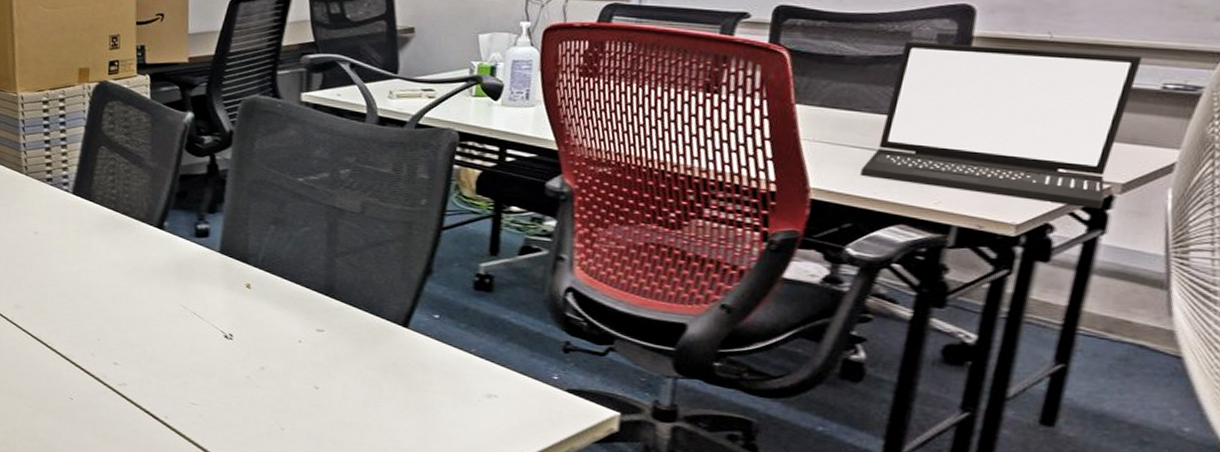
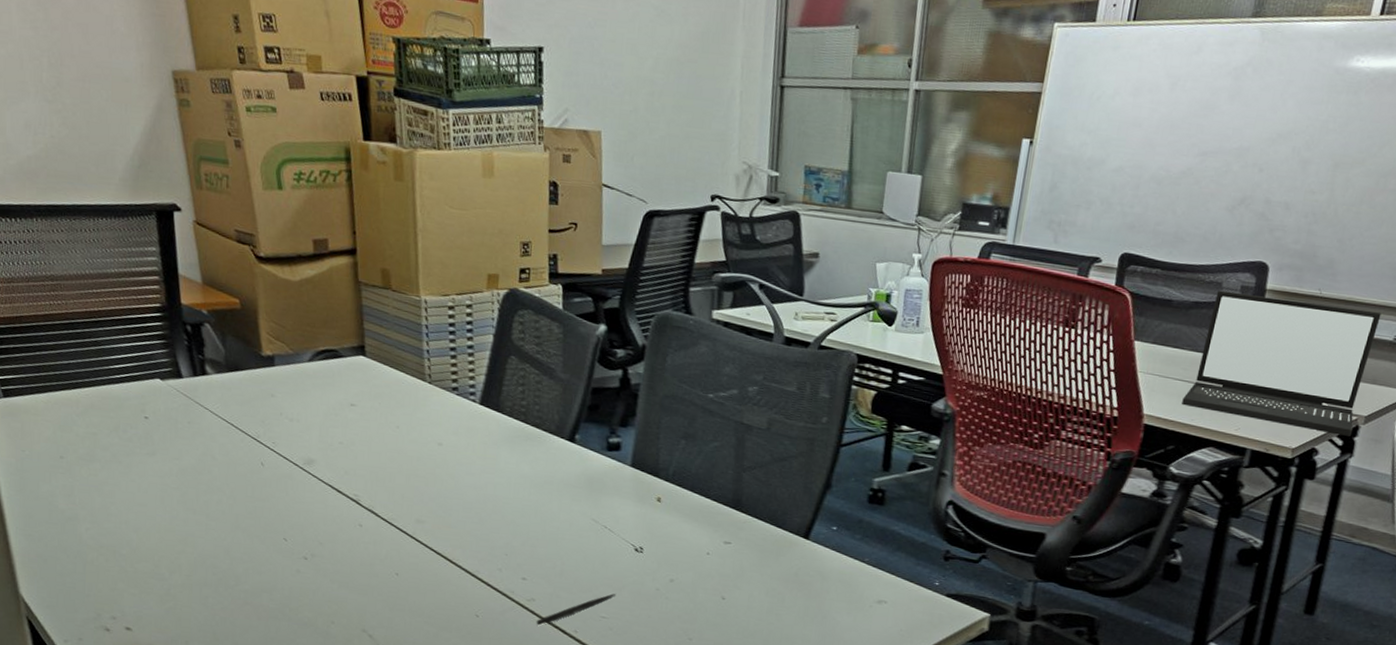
pen: none [127,380,205,410] -> present [536,594,615,626]

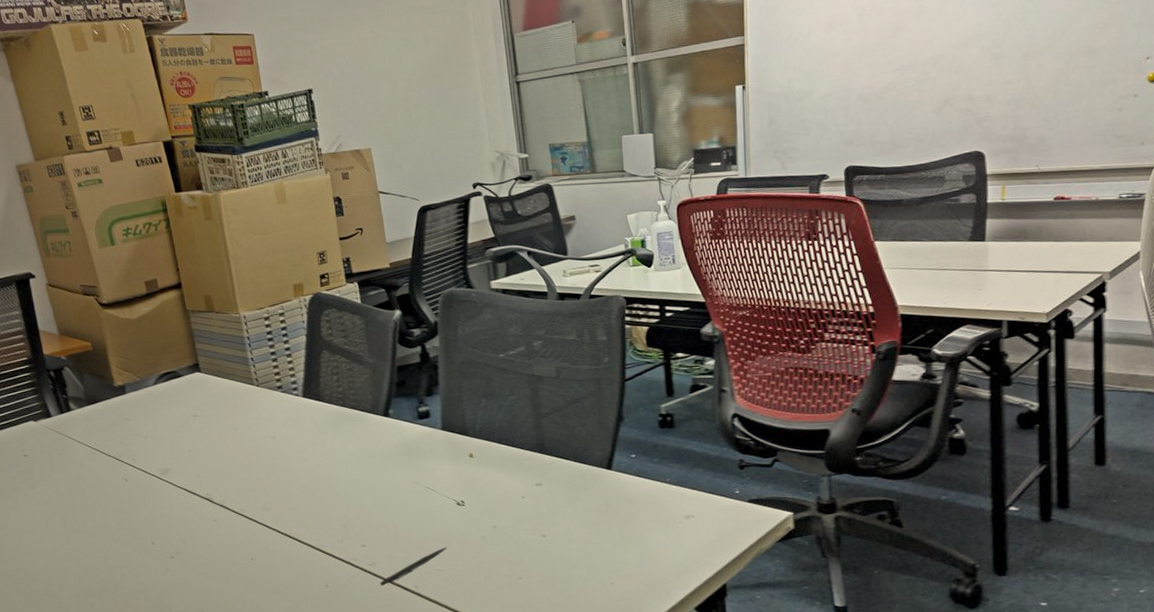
laptop: present [1181,290,1381,438] -> none [931,175,1102,294]

